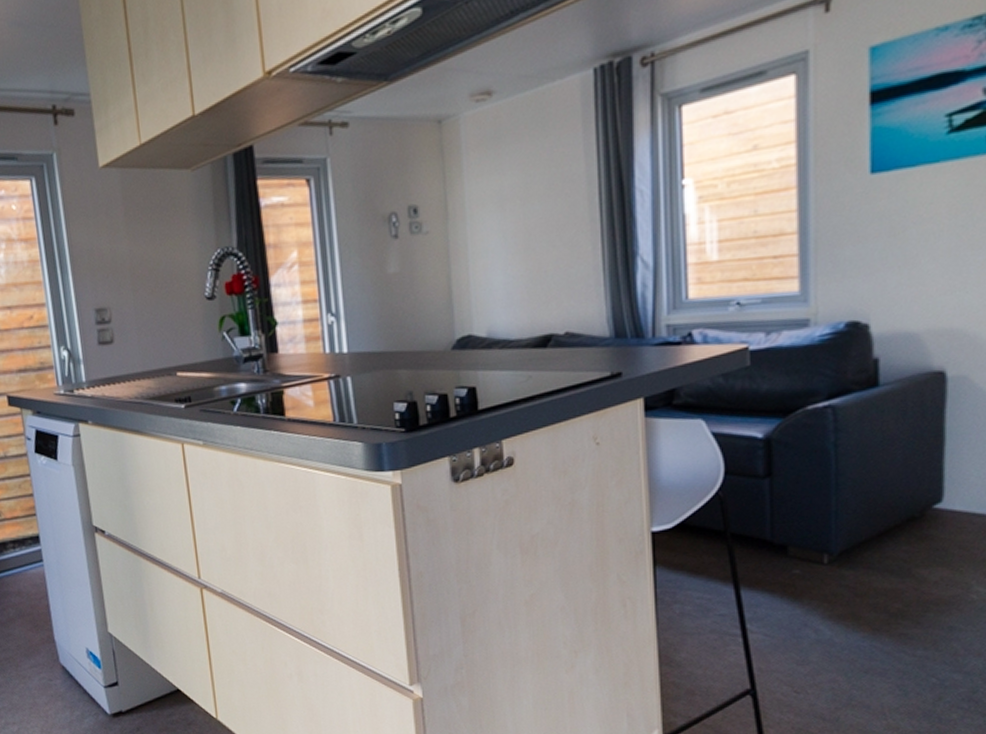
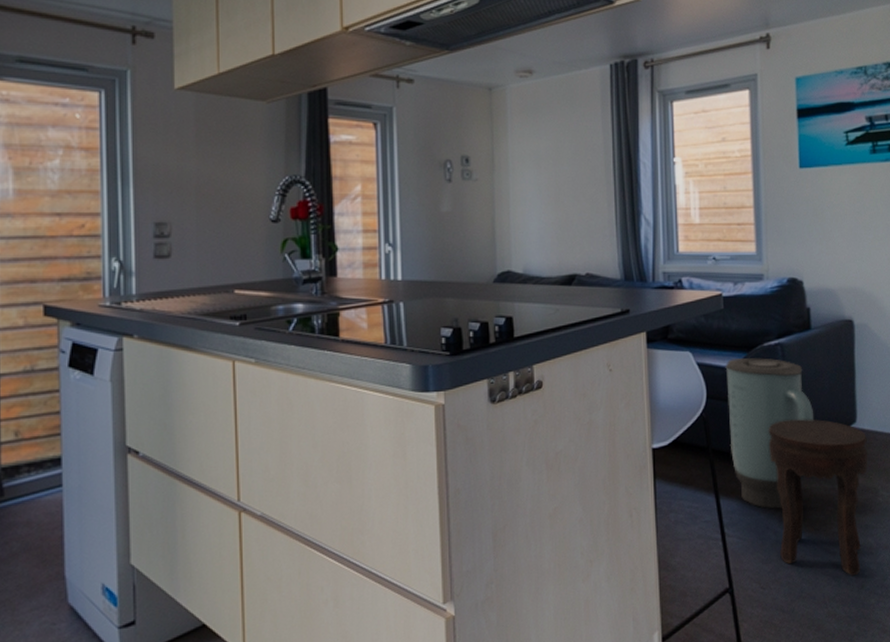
trash can: none [751,424,879,604] -> present [725,358,814,509]
side table: none [809,497,959,686] -> present [768,419,868,576]

